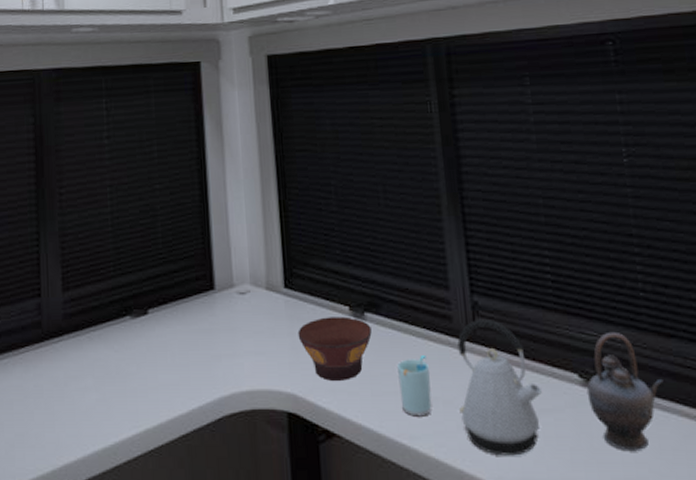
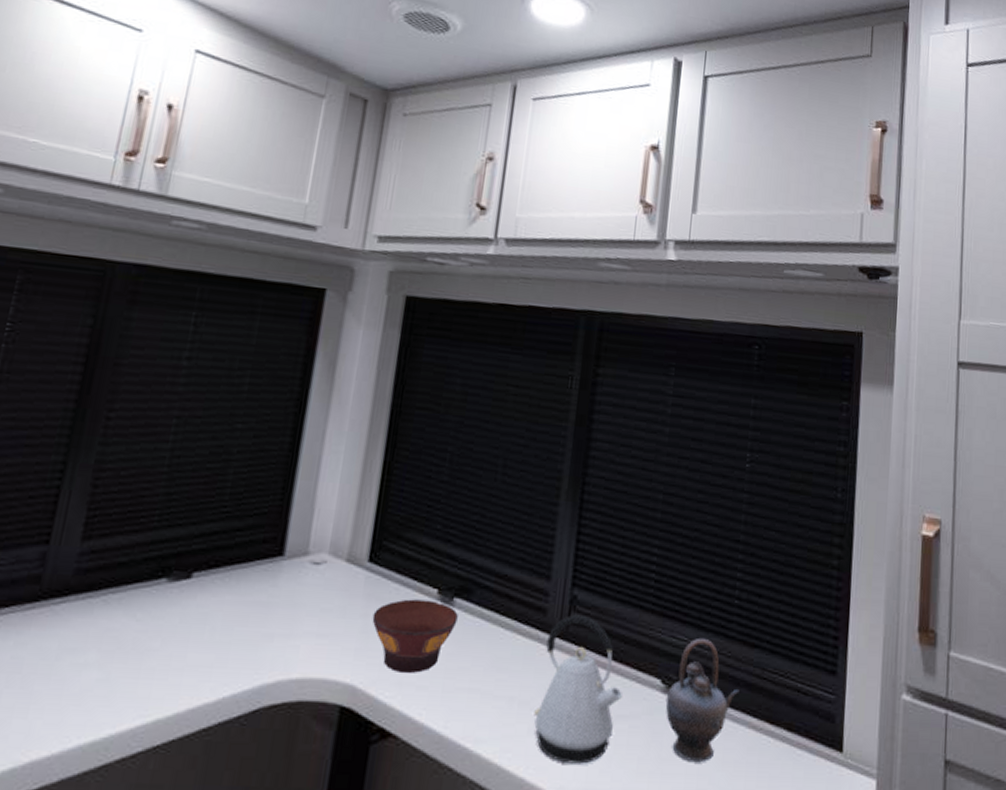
cup: present [397,356,432,417] -> none [473,650,513,718]

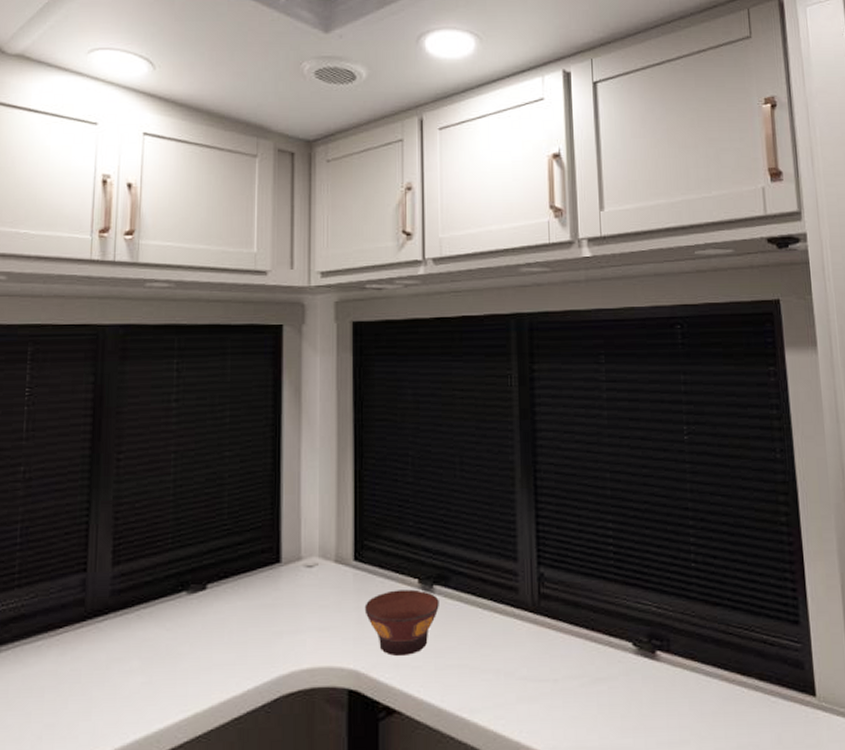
kettle: present [534,614,624,764] -> none [520,590,599,726]
teapot: present [665,637,740,762] -> none [639,601,708,715]

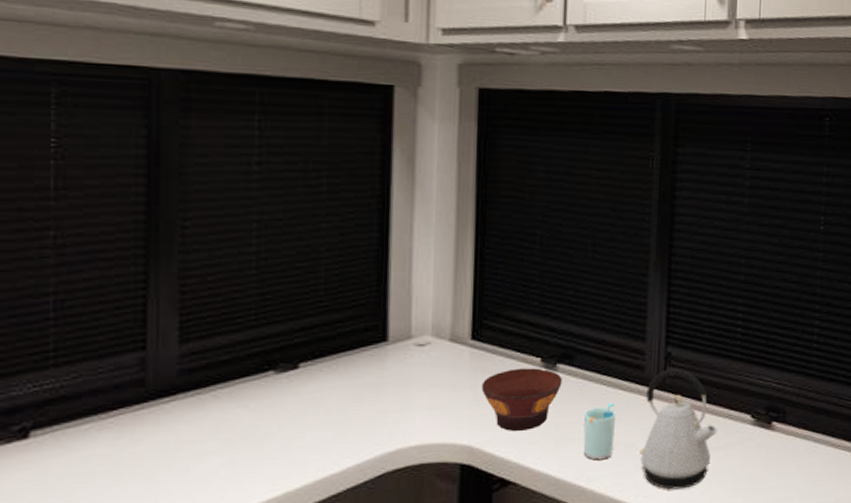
cup: none [463,628,494,690] -> present [583,403,617,461]
kettle: none [520,590,599,726] -> present [639,368,718,490]

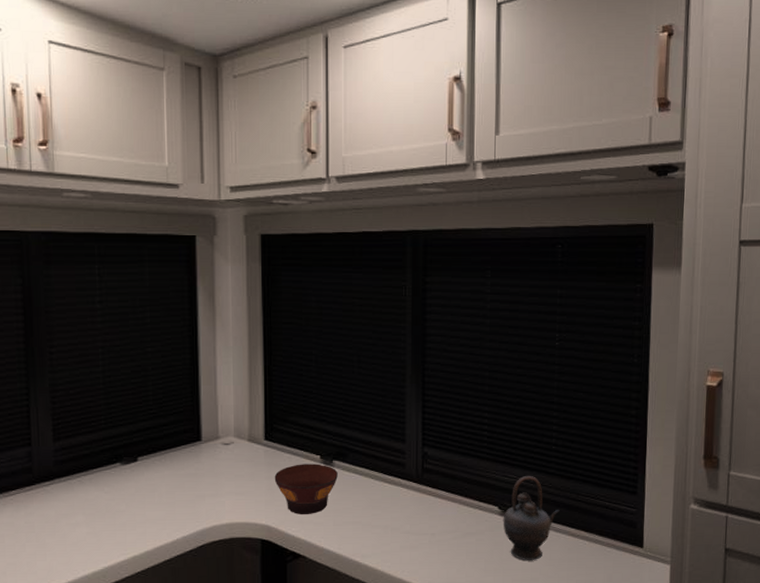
cup: present [583,403,617,461] -> none [357,494,384,540]
kettle: present [639,368,718,490] -> none [404,465,470,567]
teapot: none [755,377,820,477] -> present [503,475,560,560]

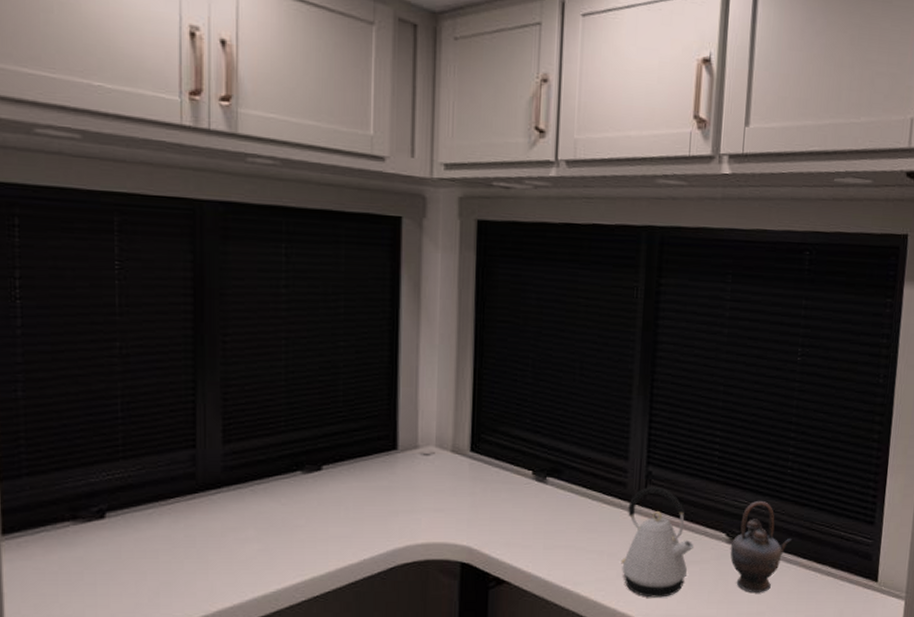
bowl: present [274,463,338,514] -> none [479,479,551,536]
kettle: none [404,465,470,567] -> present [621,486,695,598]

